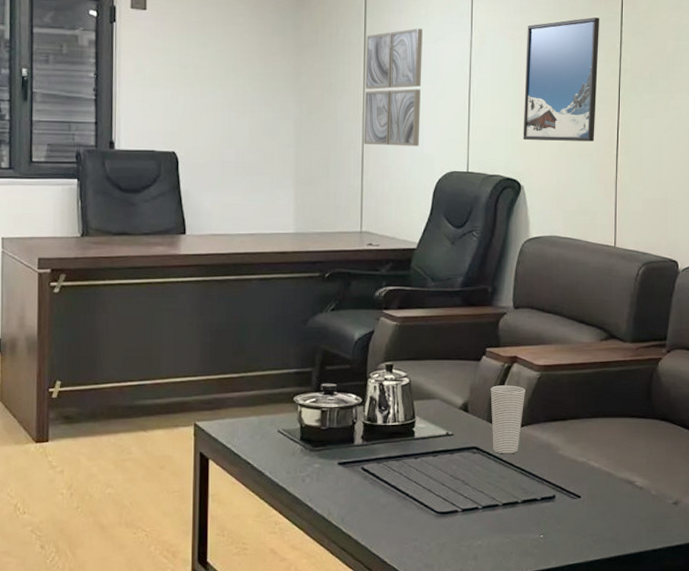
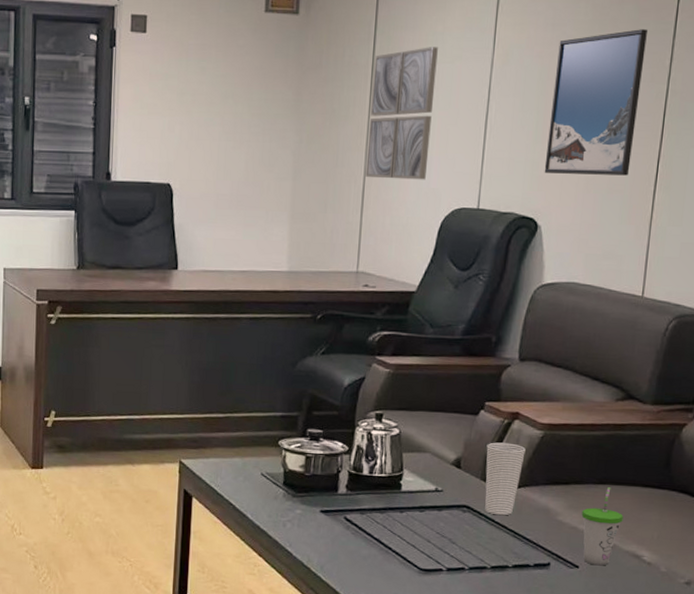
cup: none [579,420,616,494] -> present [581,487,623,566]

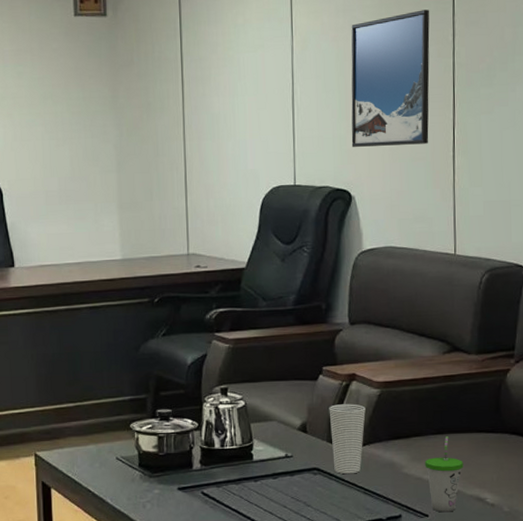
wall art: present [365,47,438,180] -> none [183,38,243,164]

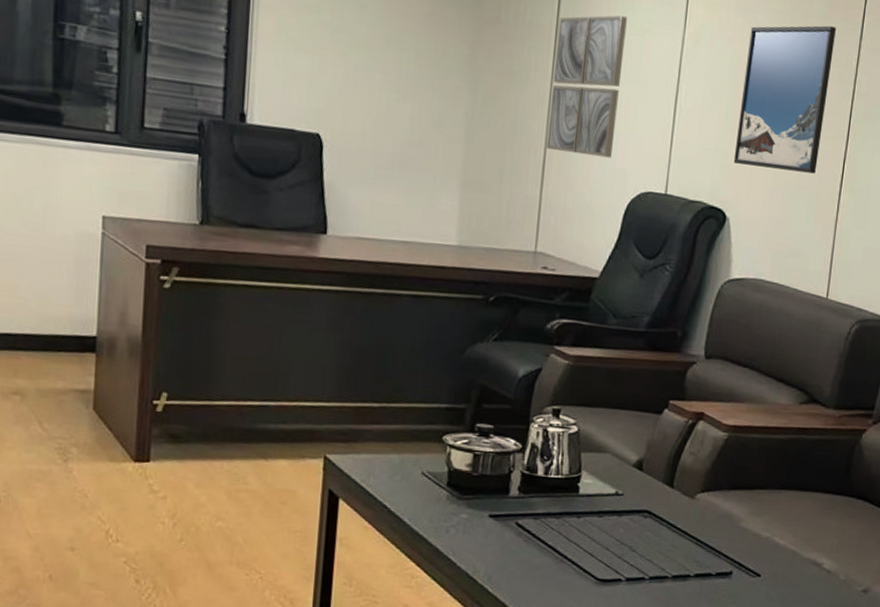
wall art: none [183,38,243,164] -> present [546,15,627,158]
cup: present [329,404,366,475] -> none [667,443,710,522]
cup: present [424,436,464,513] -> none [764,493,805,575]

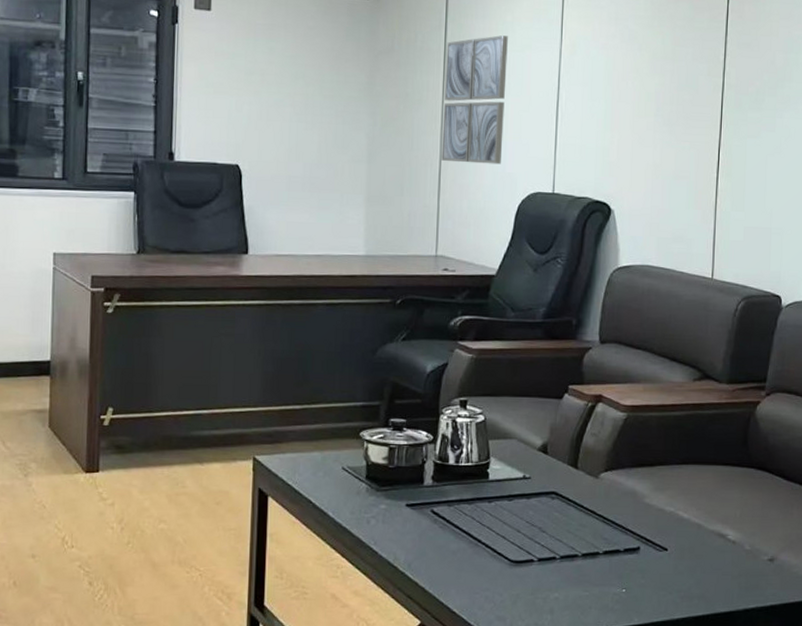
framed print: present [733,25,836,174] -> none [614,26,702,163]

